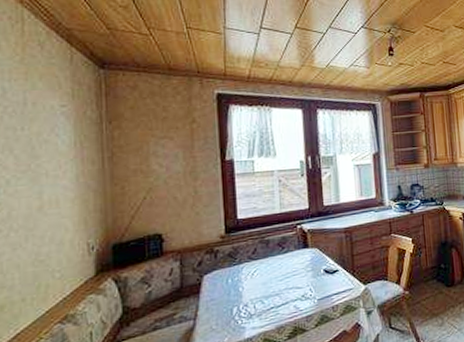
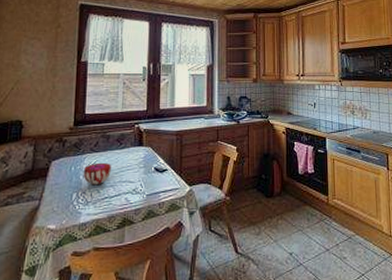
decorative bowl: none [242,270,275,296] -> present [83,162,111,184]

